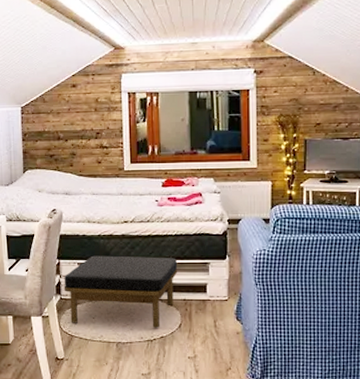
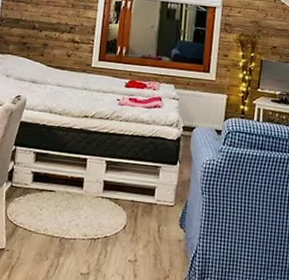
ottoman: present [64,255,178,328] -> none [16,146,130,227]

